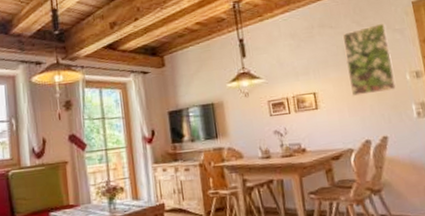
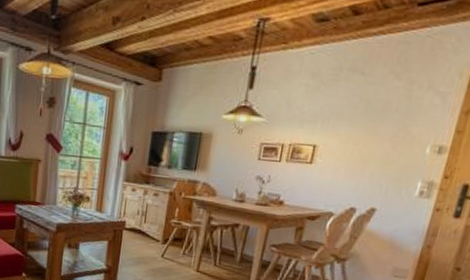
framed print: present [342,22,396,96] -> none [355,80,430,162]

